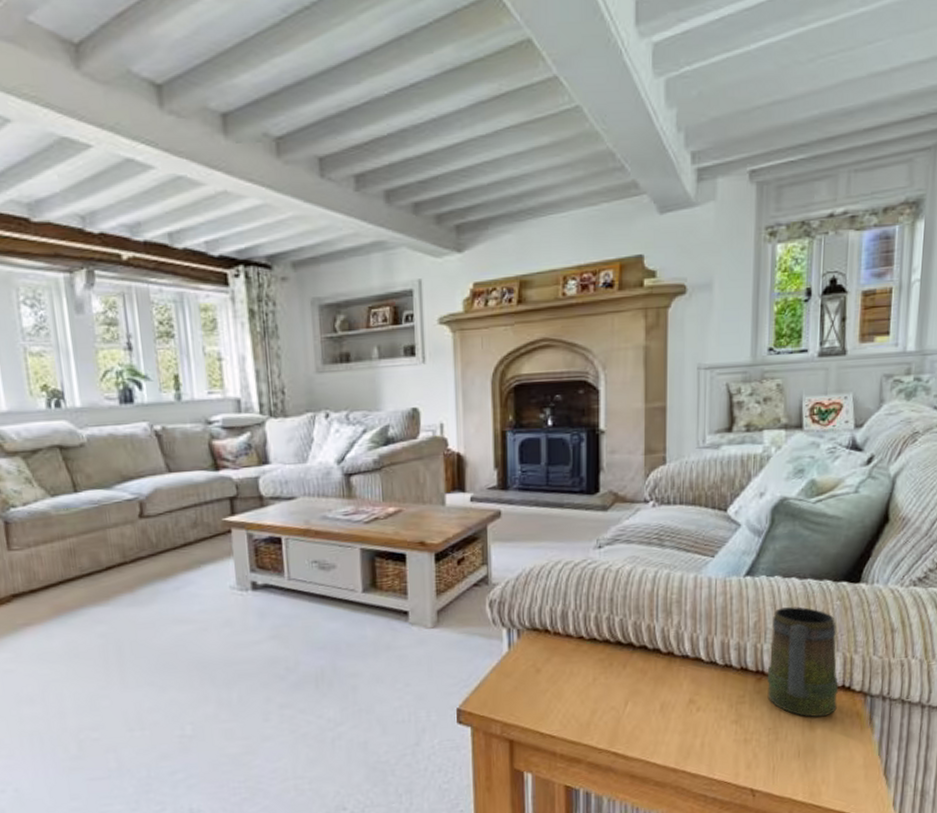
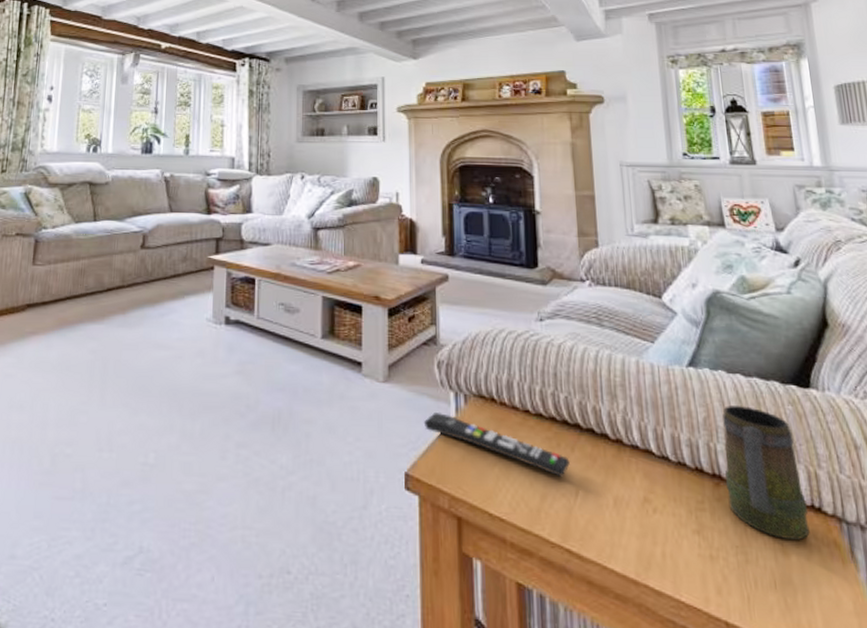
remote control: none [475,649,622,692] -> present [423,411,571,477]

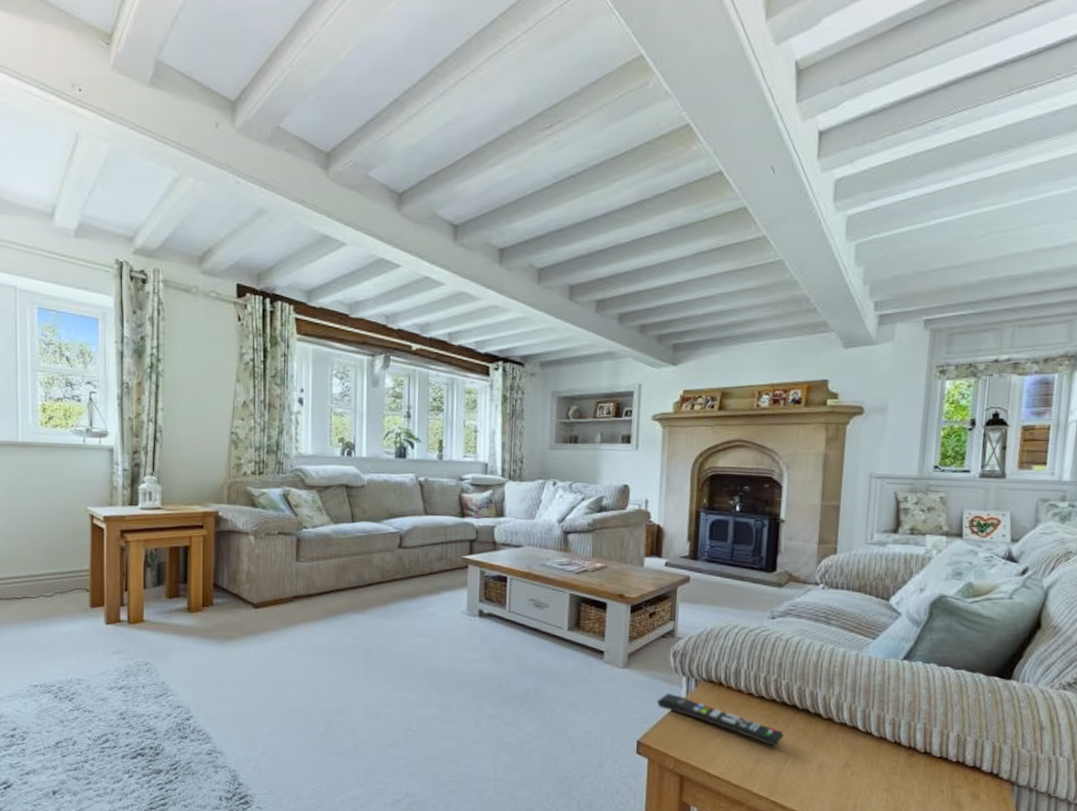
mug: present [722,406,810,540] -> none [918,693,987,798]

